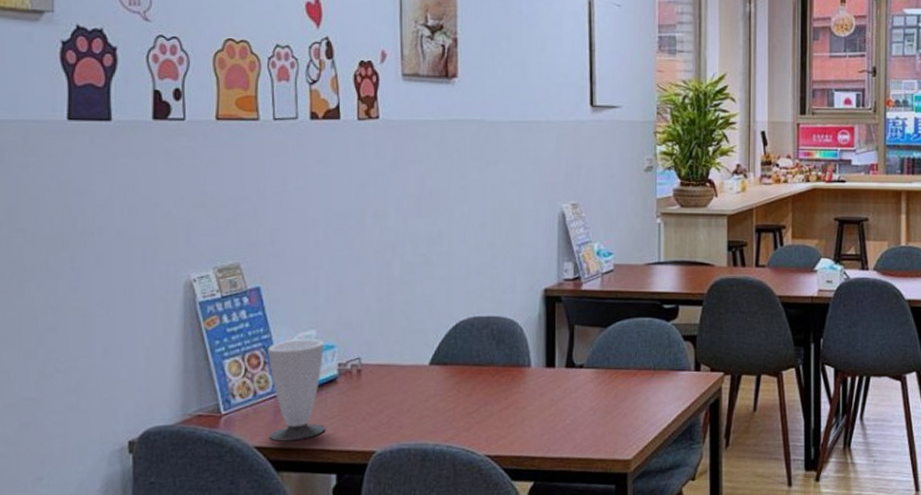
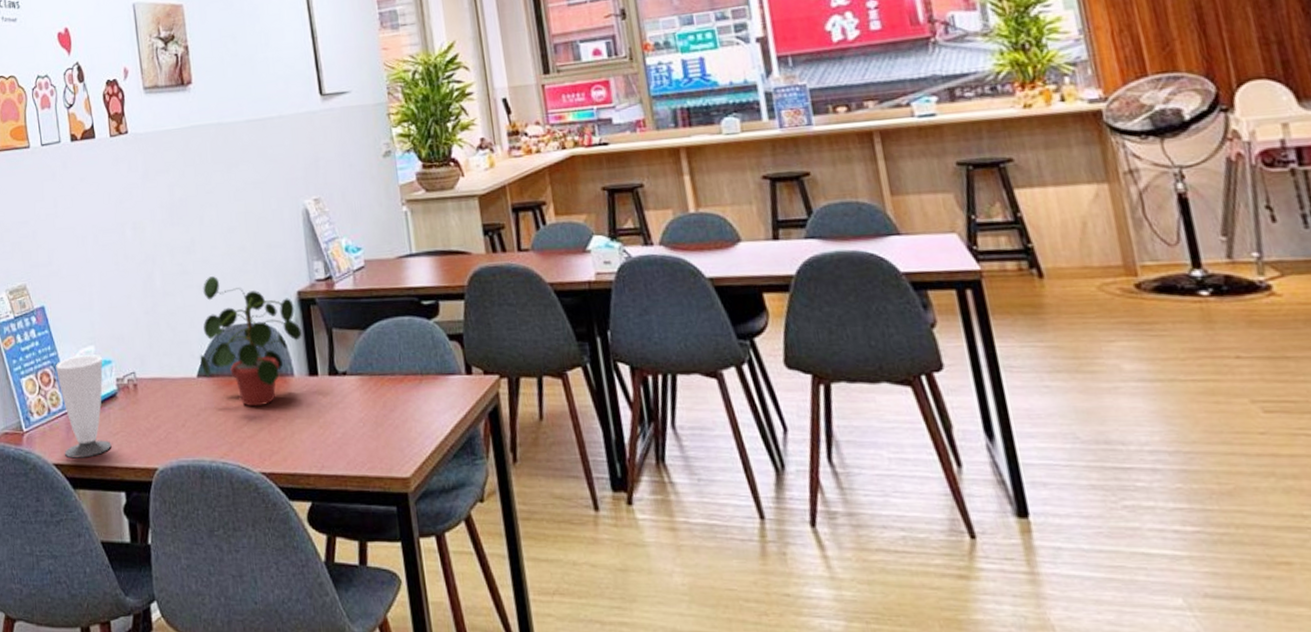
potted plant: none [434,269,544,395] -> present [200,276,302,407]

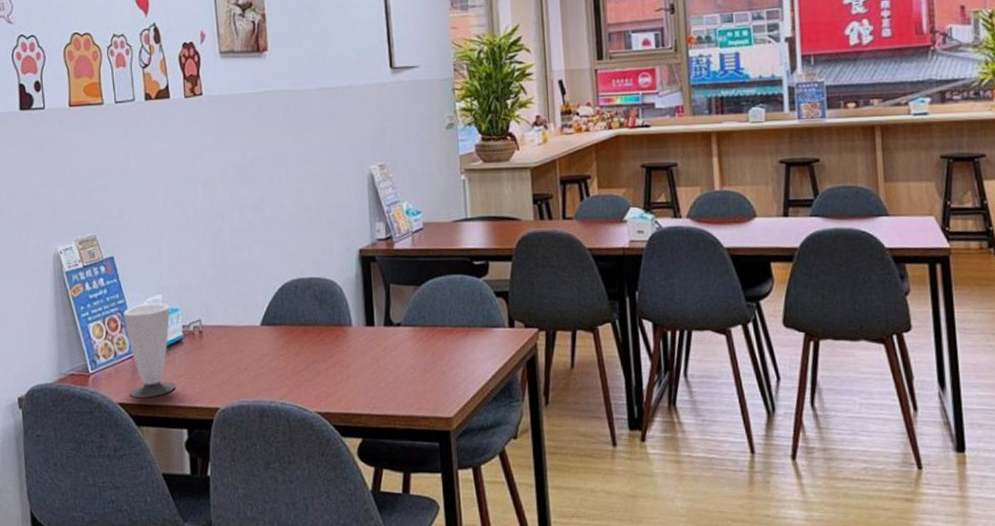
potted plant: present [200,276,302,407] -> none [264,233,361,353]

